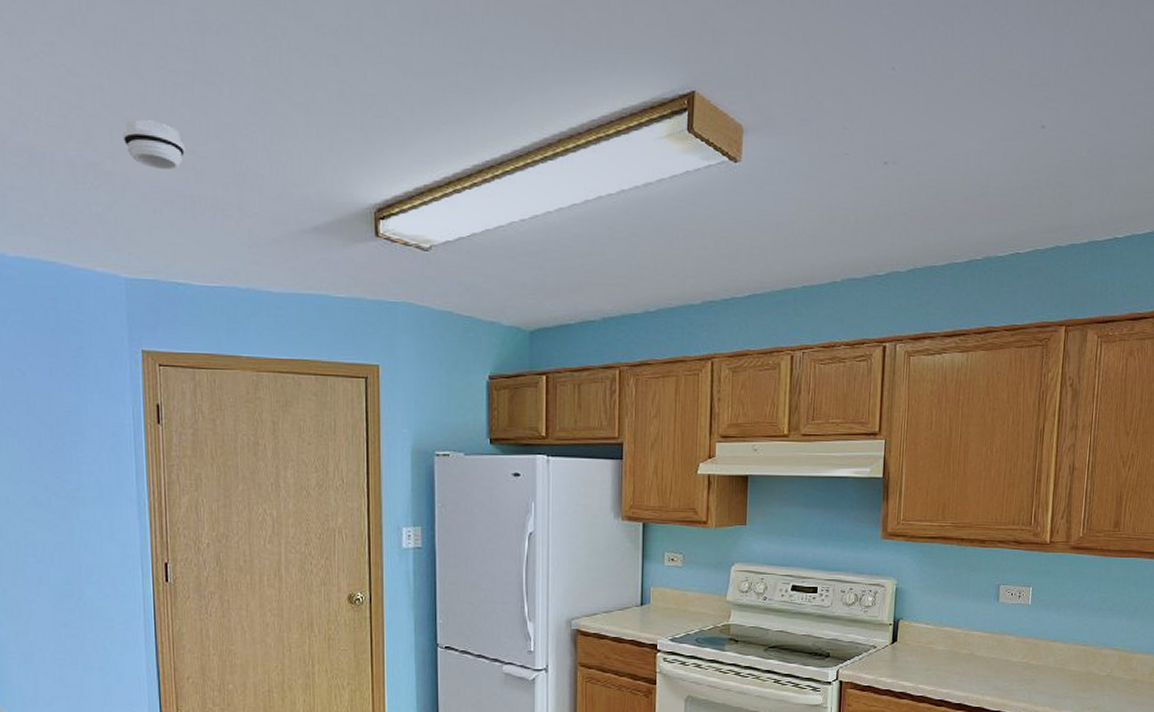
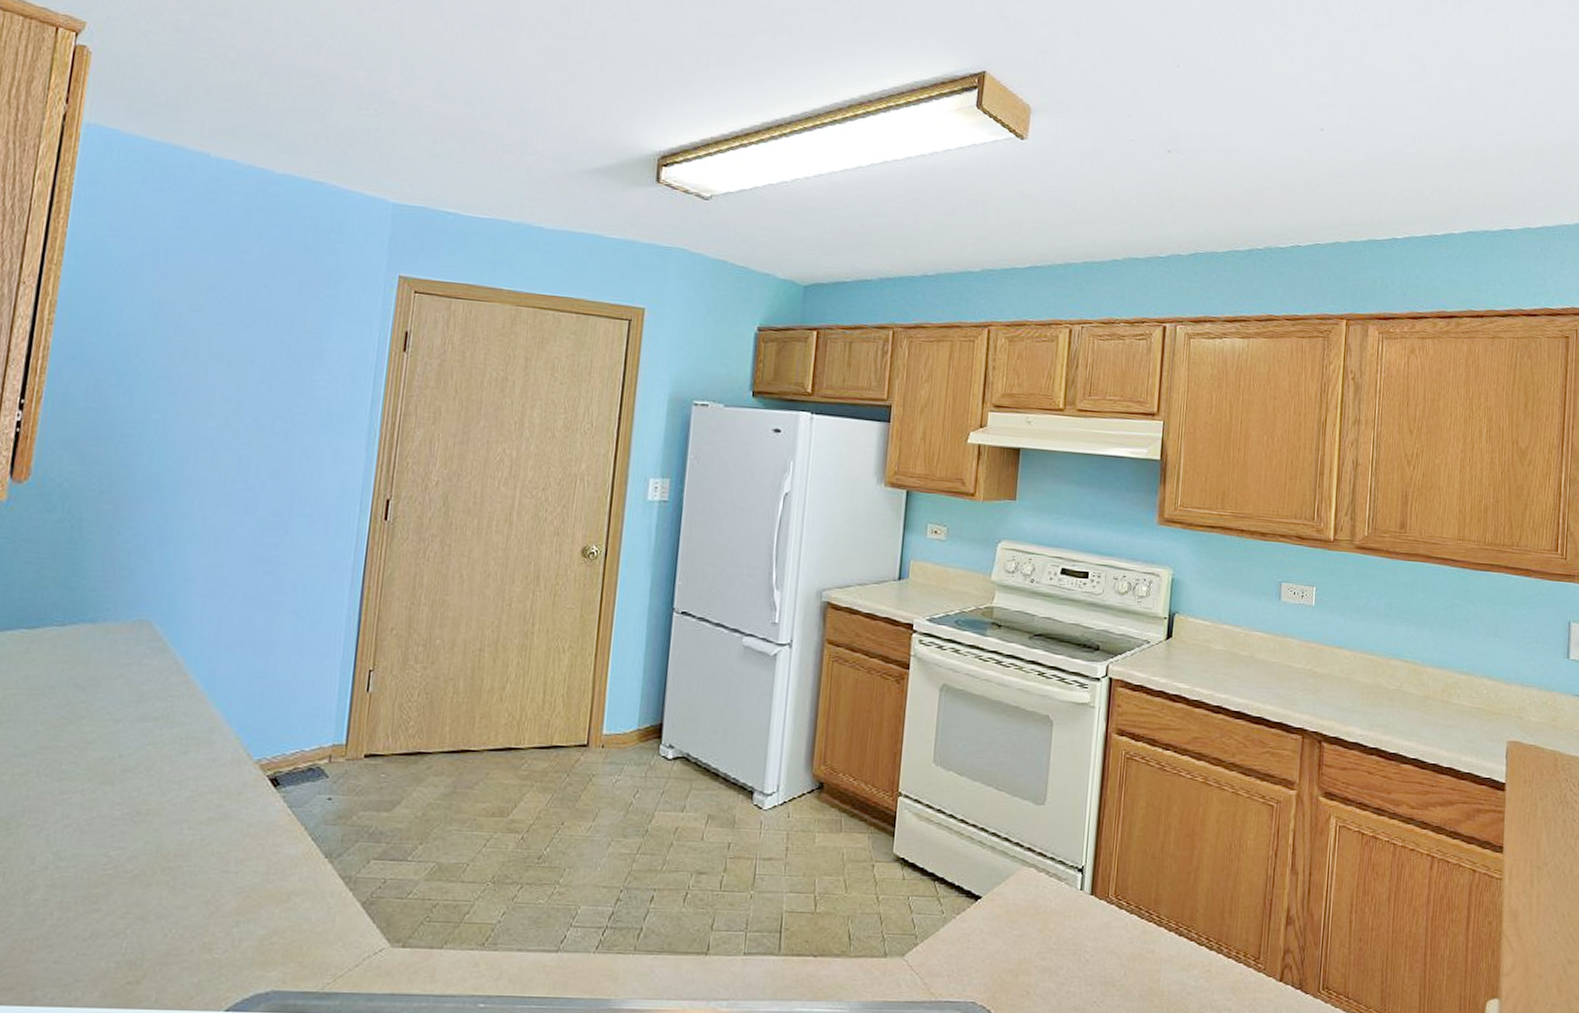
smoke detector: present [122,119,185,169] -> none [414,54,475,104]

